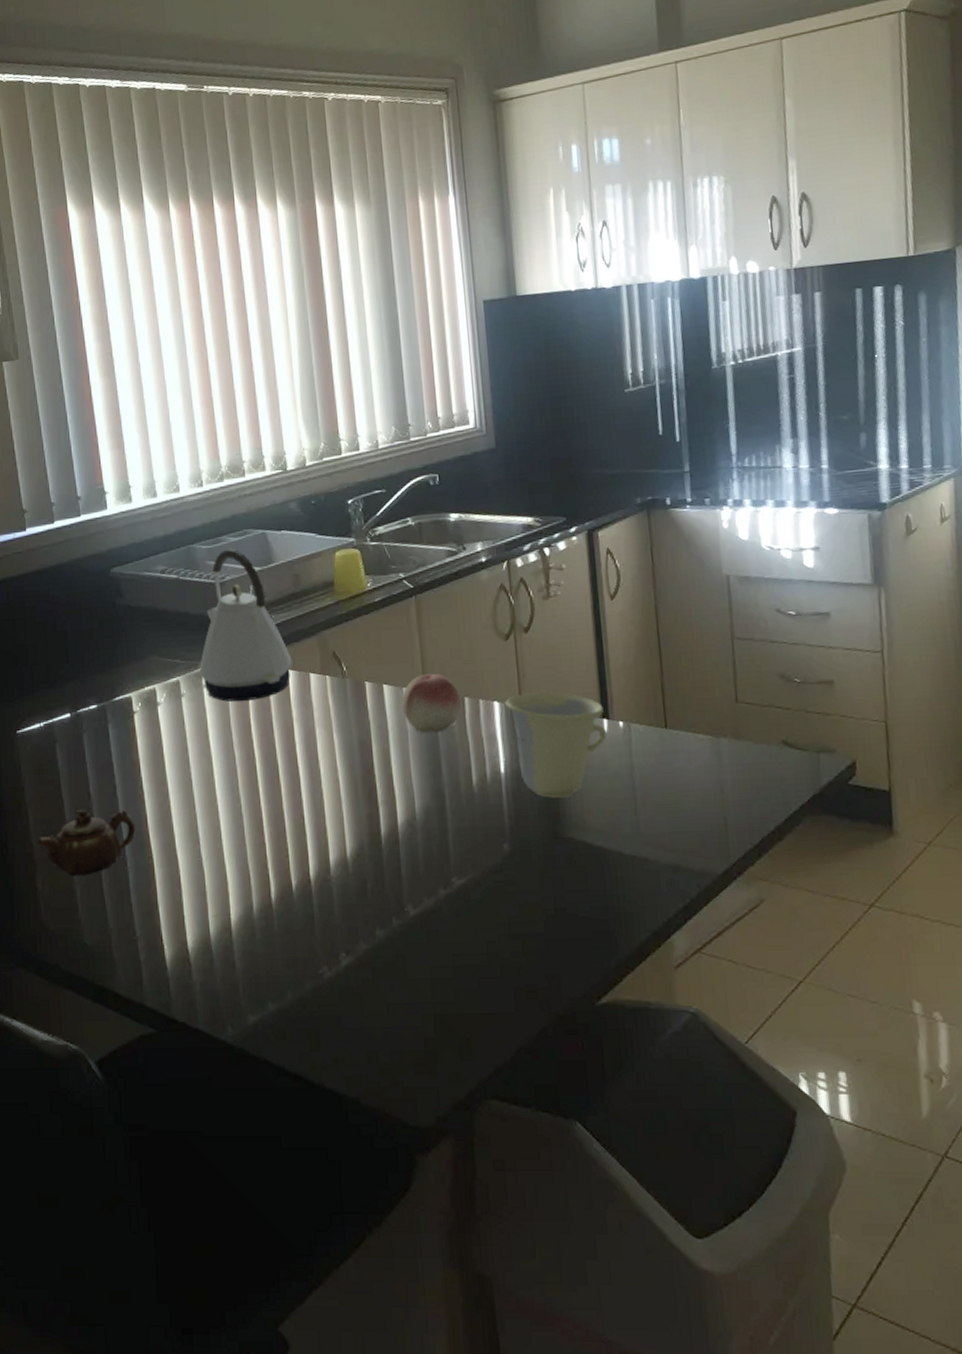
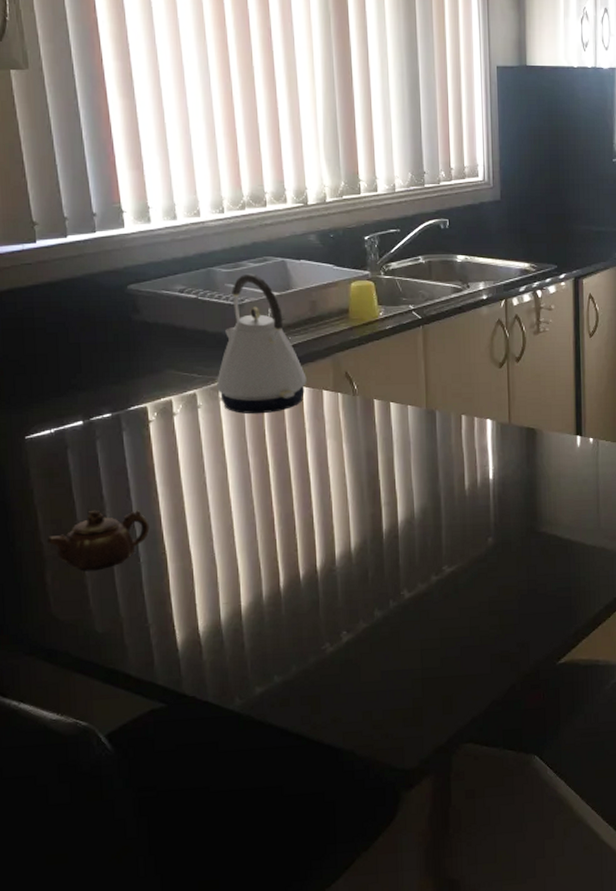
fruit: present [401,673,462,733] -> none [406,394,459,445]
cup: present [505,692,607,798] -> none [496,412,579,500]

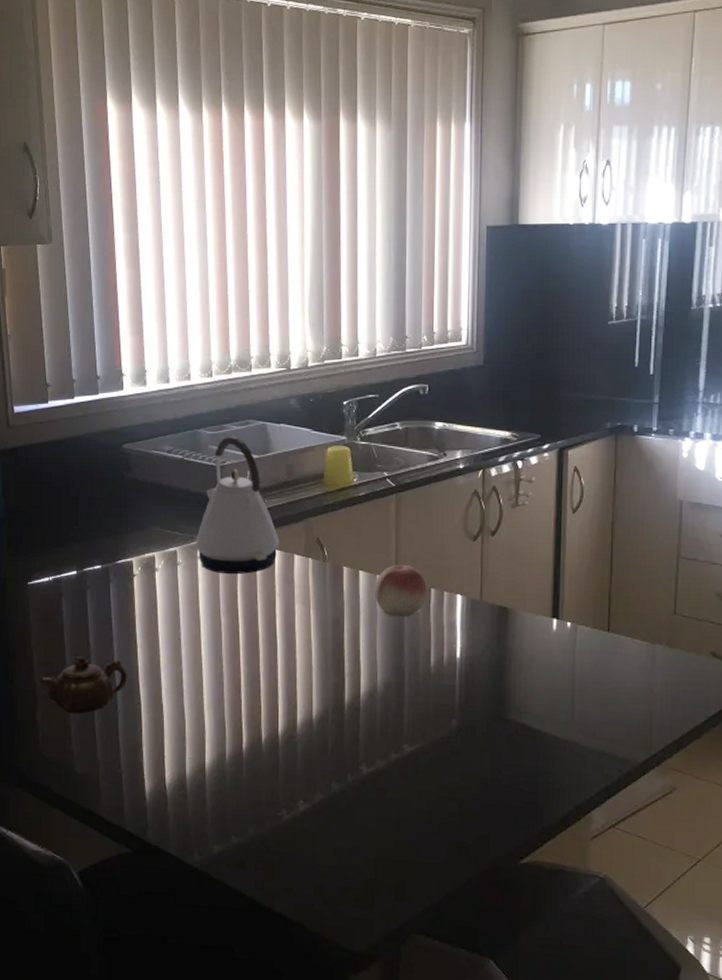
fruit: none [406,394,459,445] -> present [374,564,428,617]

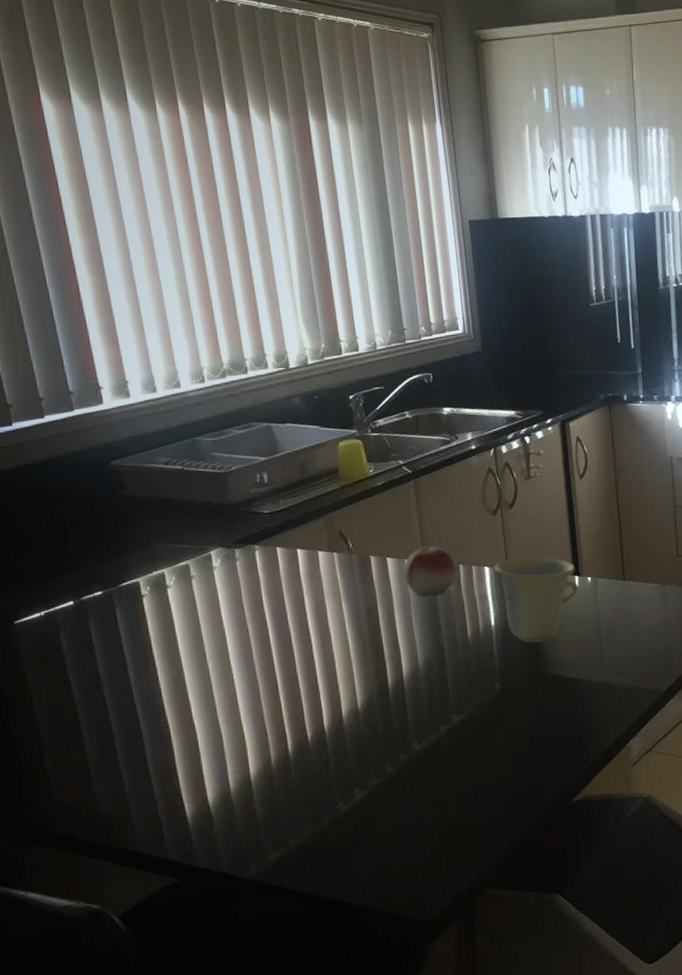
teapot: present [40,656,128,714] -> none [44,686,151,753]
kettle: present [195,436,279,575] -> none [208,440,301,581]
cup: none [467,590,555,684] -> present [494,556,578,643]

